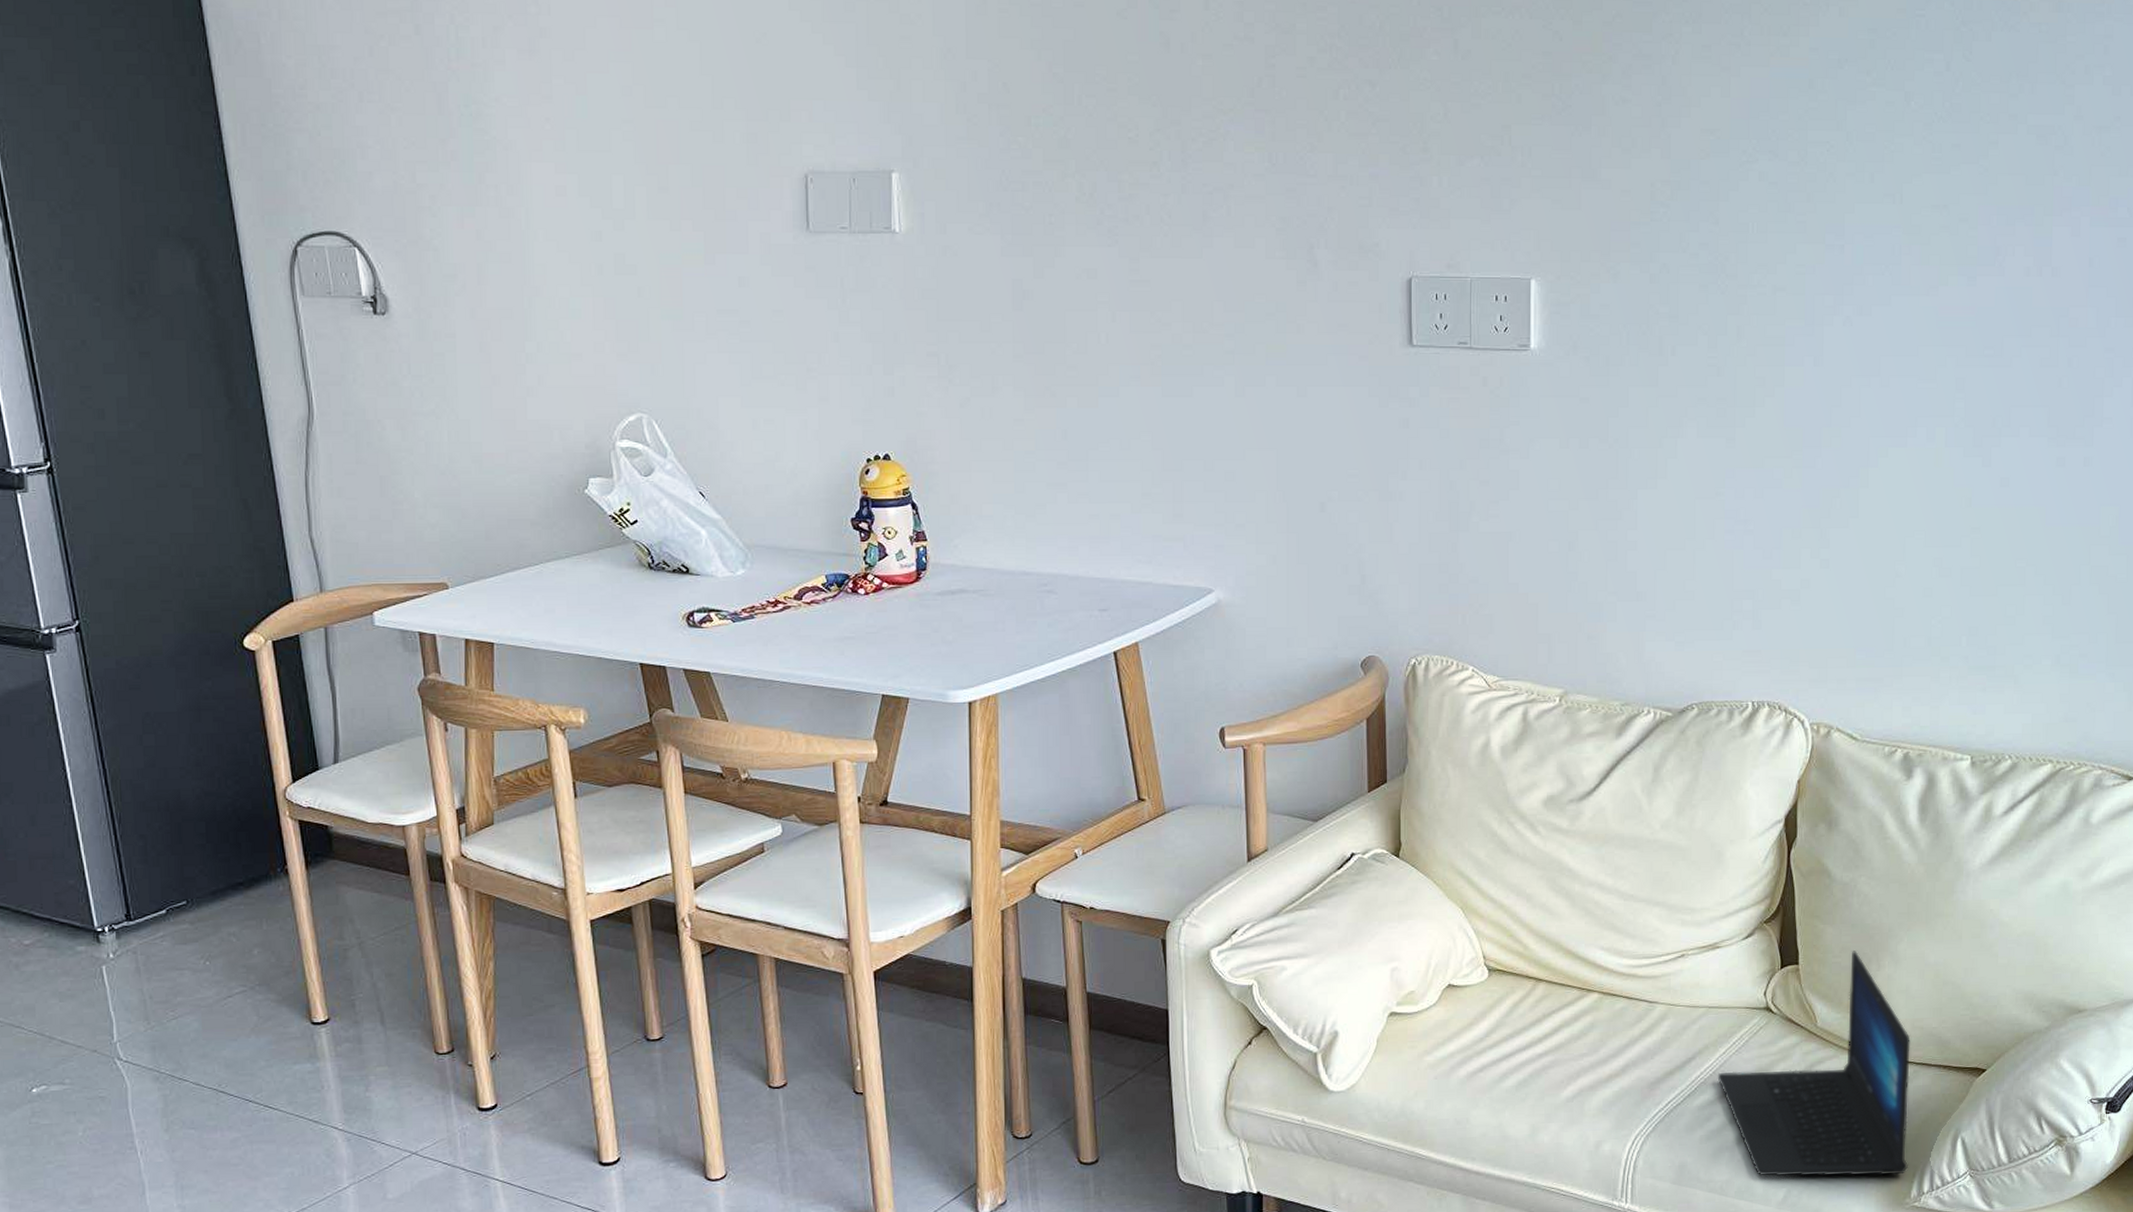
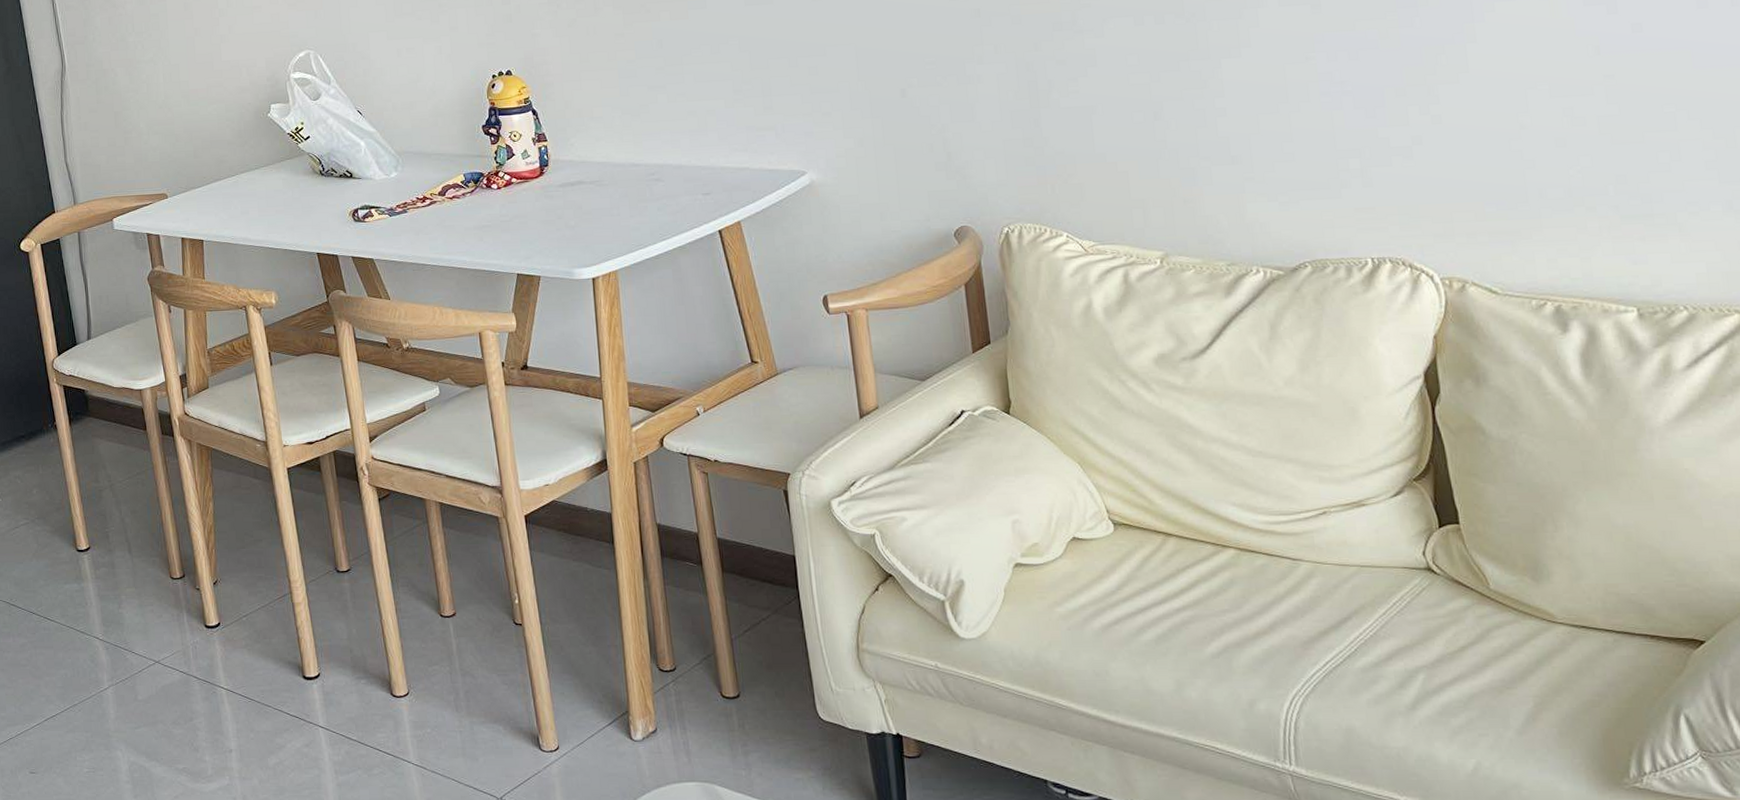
laptop: present [1717,950,1911,1177] -> none [1379,510,1623,752]

